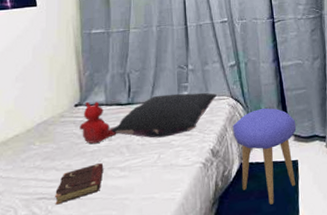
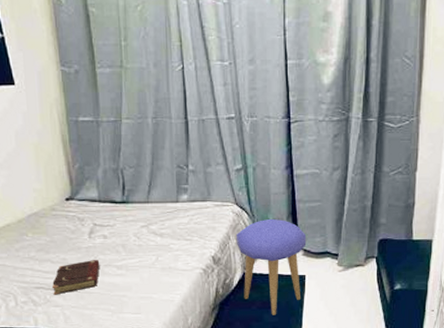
stuffed bear: present [79,101,117,144] -> none [72,196,112,241]
pillow: present [111,92,217,138] -> none [105,195,220,240]

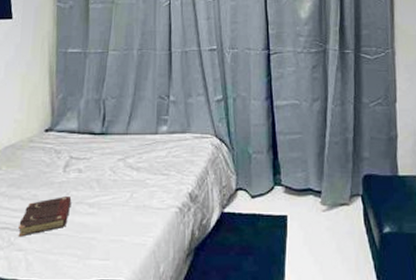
stool: present [237,218,307,315] -> none [215,151,288,263]

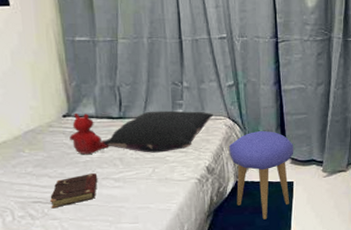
stuffed bear: none [48,127,88,175] -> present [69,113,109,155]
pillow: none [81,127,199,175] -> present [103,110,213,153]
stool: none [215,151,288,263] -> present [229,130,294,220]

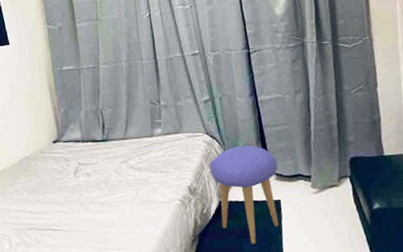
book: present [49,173,98,209] -> none [42,198,85,235]
stuffed bear: present [69,113,109,155] -> none [59,138,95,179]
pillow: present [103,110,213,153] -> none [89,129,191,175]

